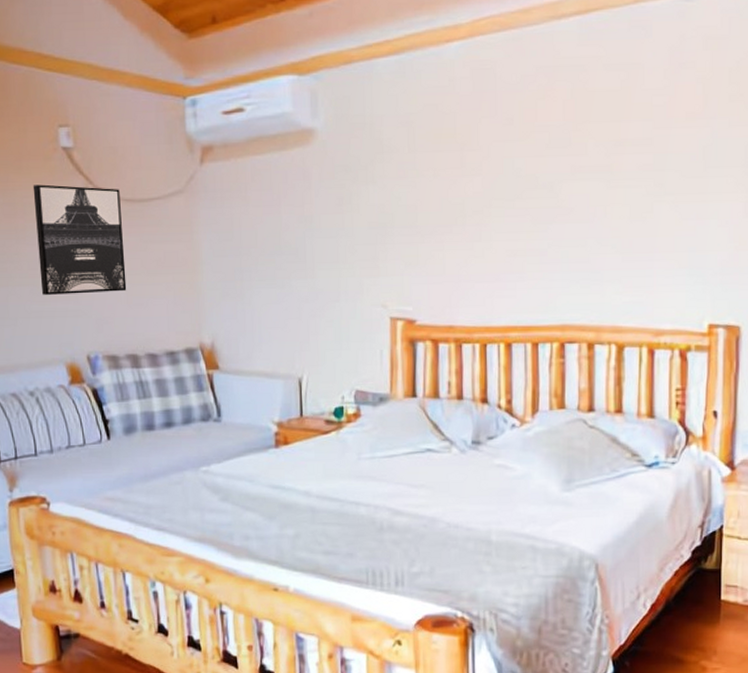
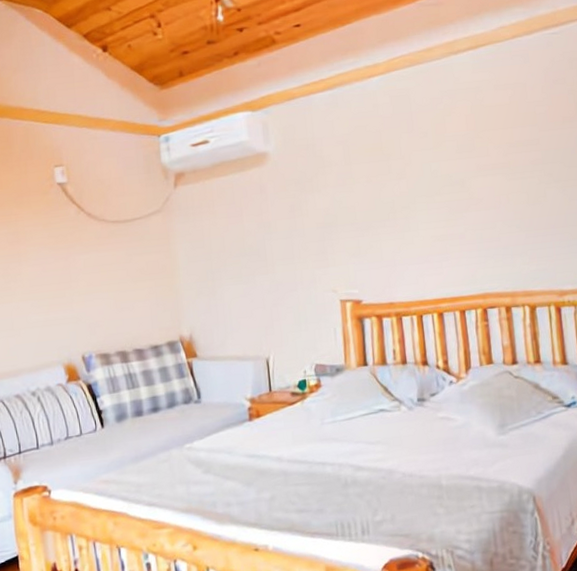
wall art: present [33,184,127,295] -> none [33,213,115,307]

